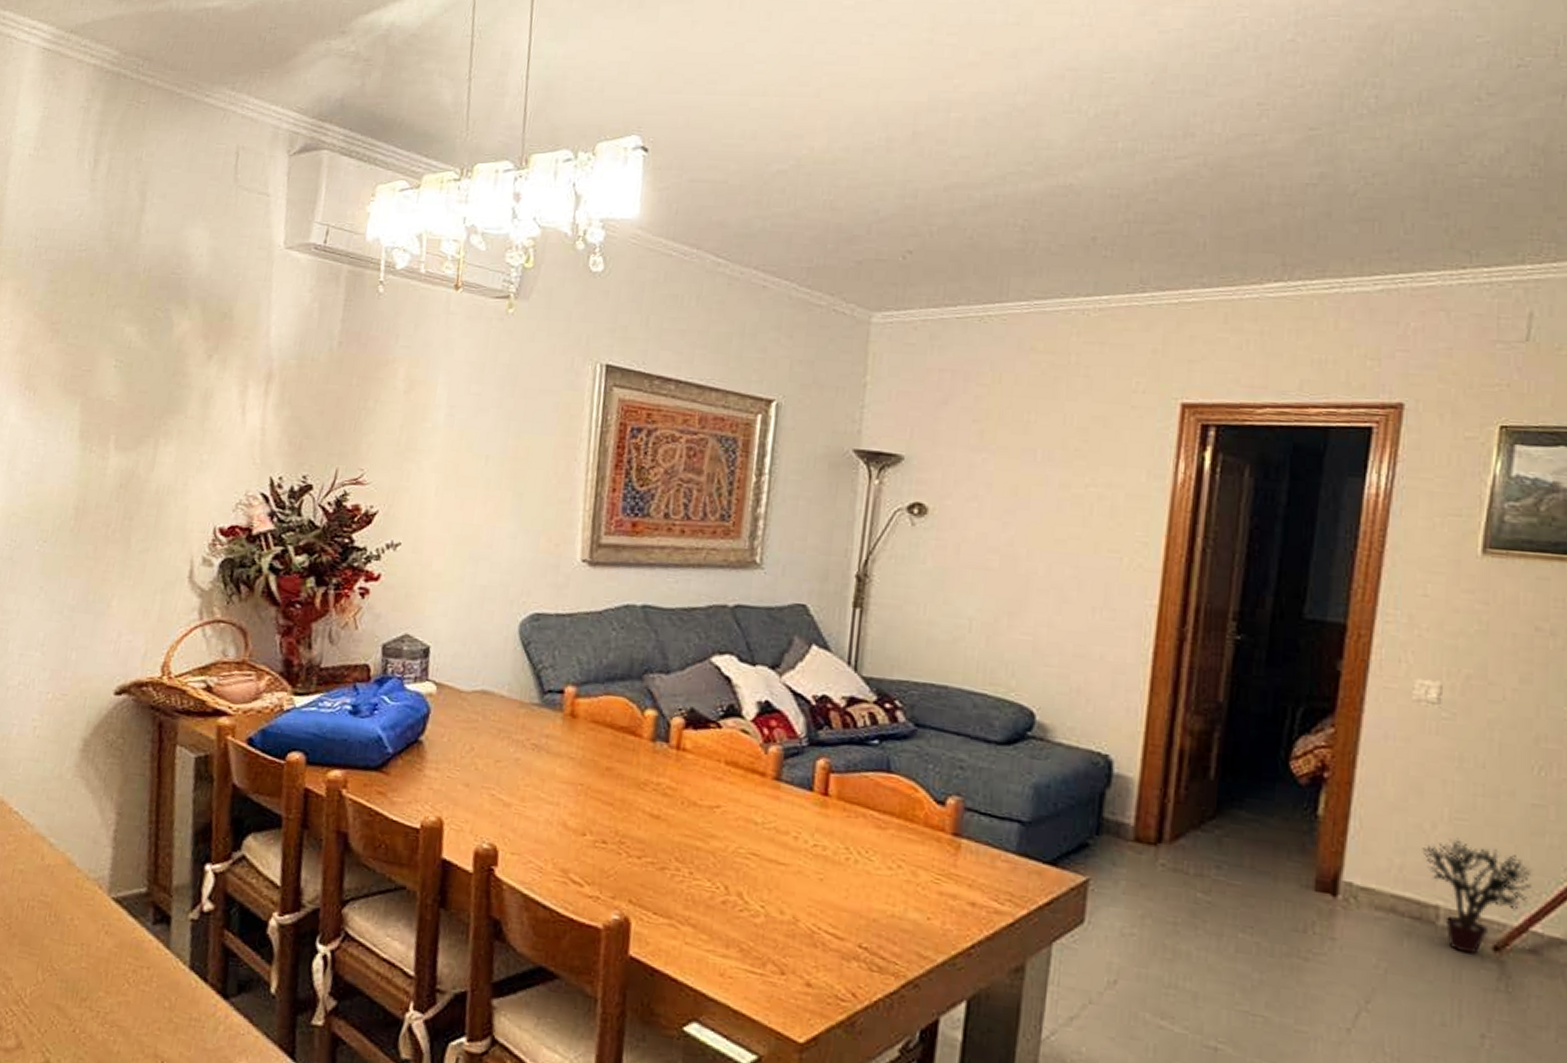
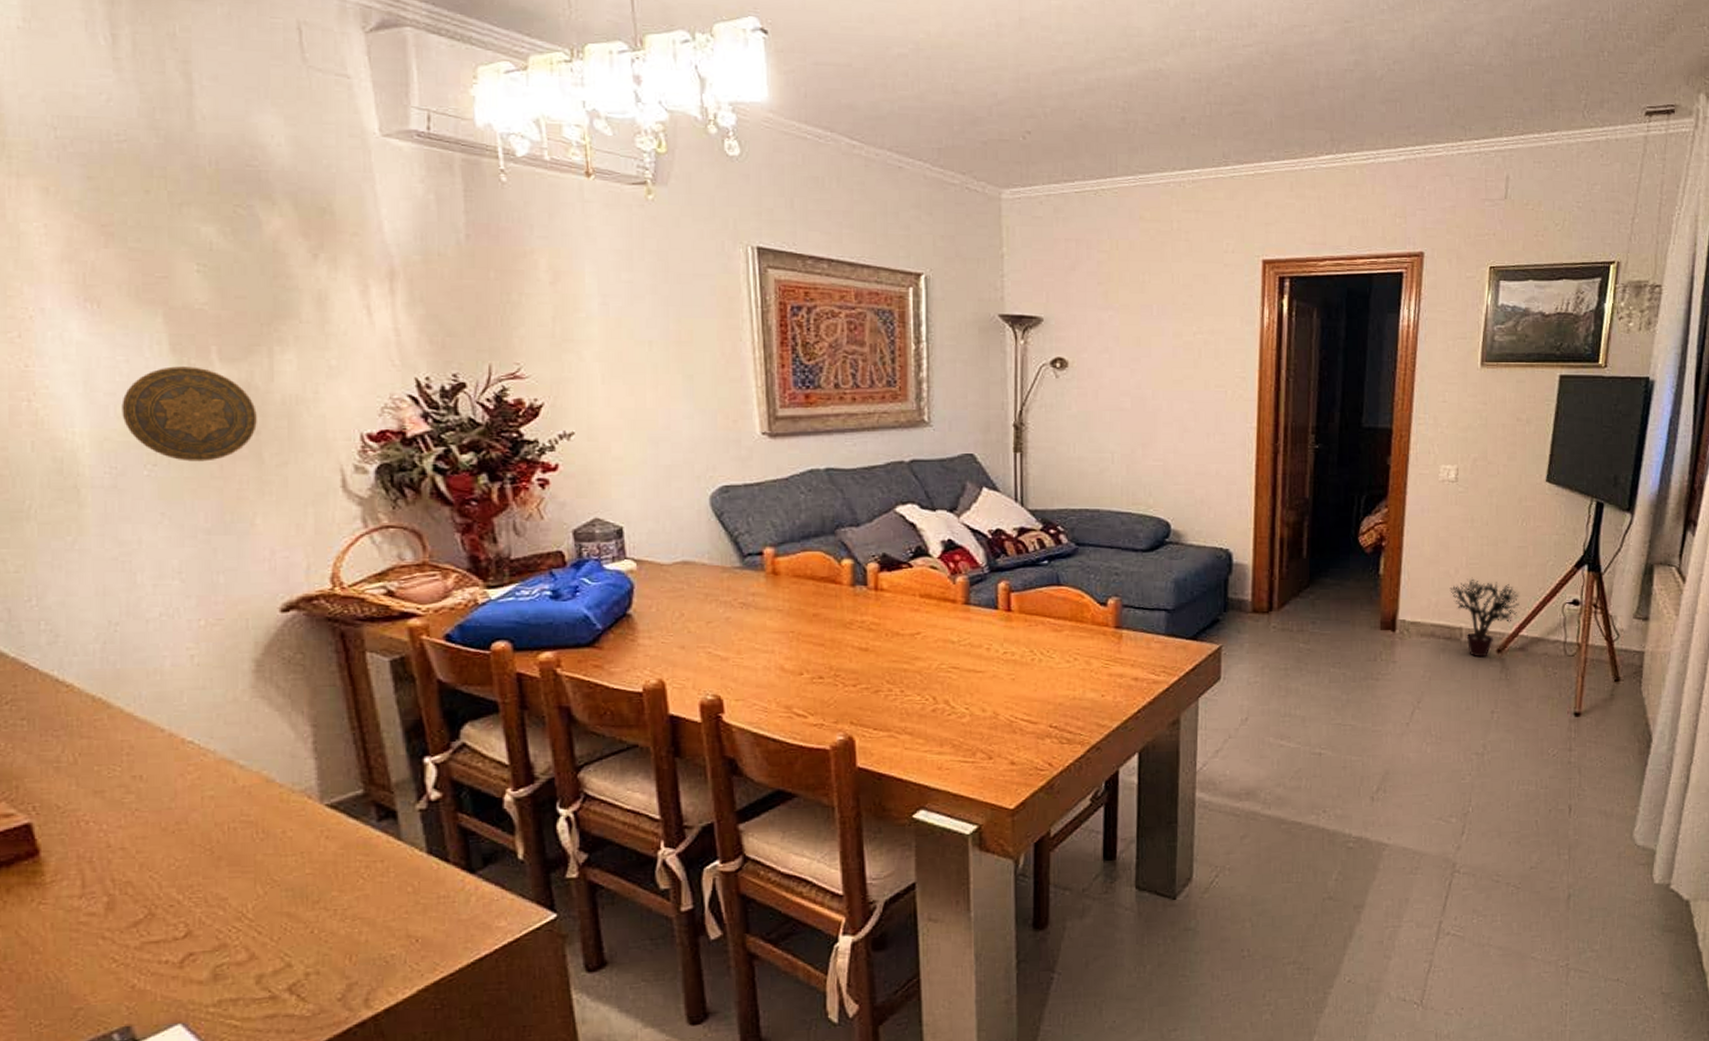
decorative plate: none [30,451,134,542] -> present [122,366,257,462]

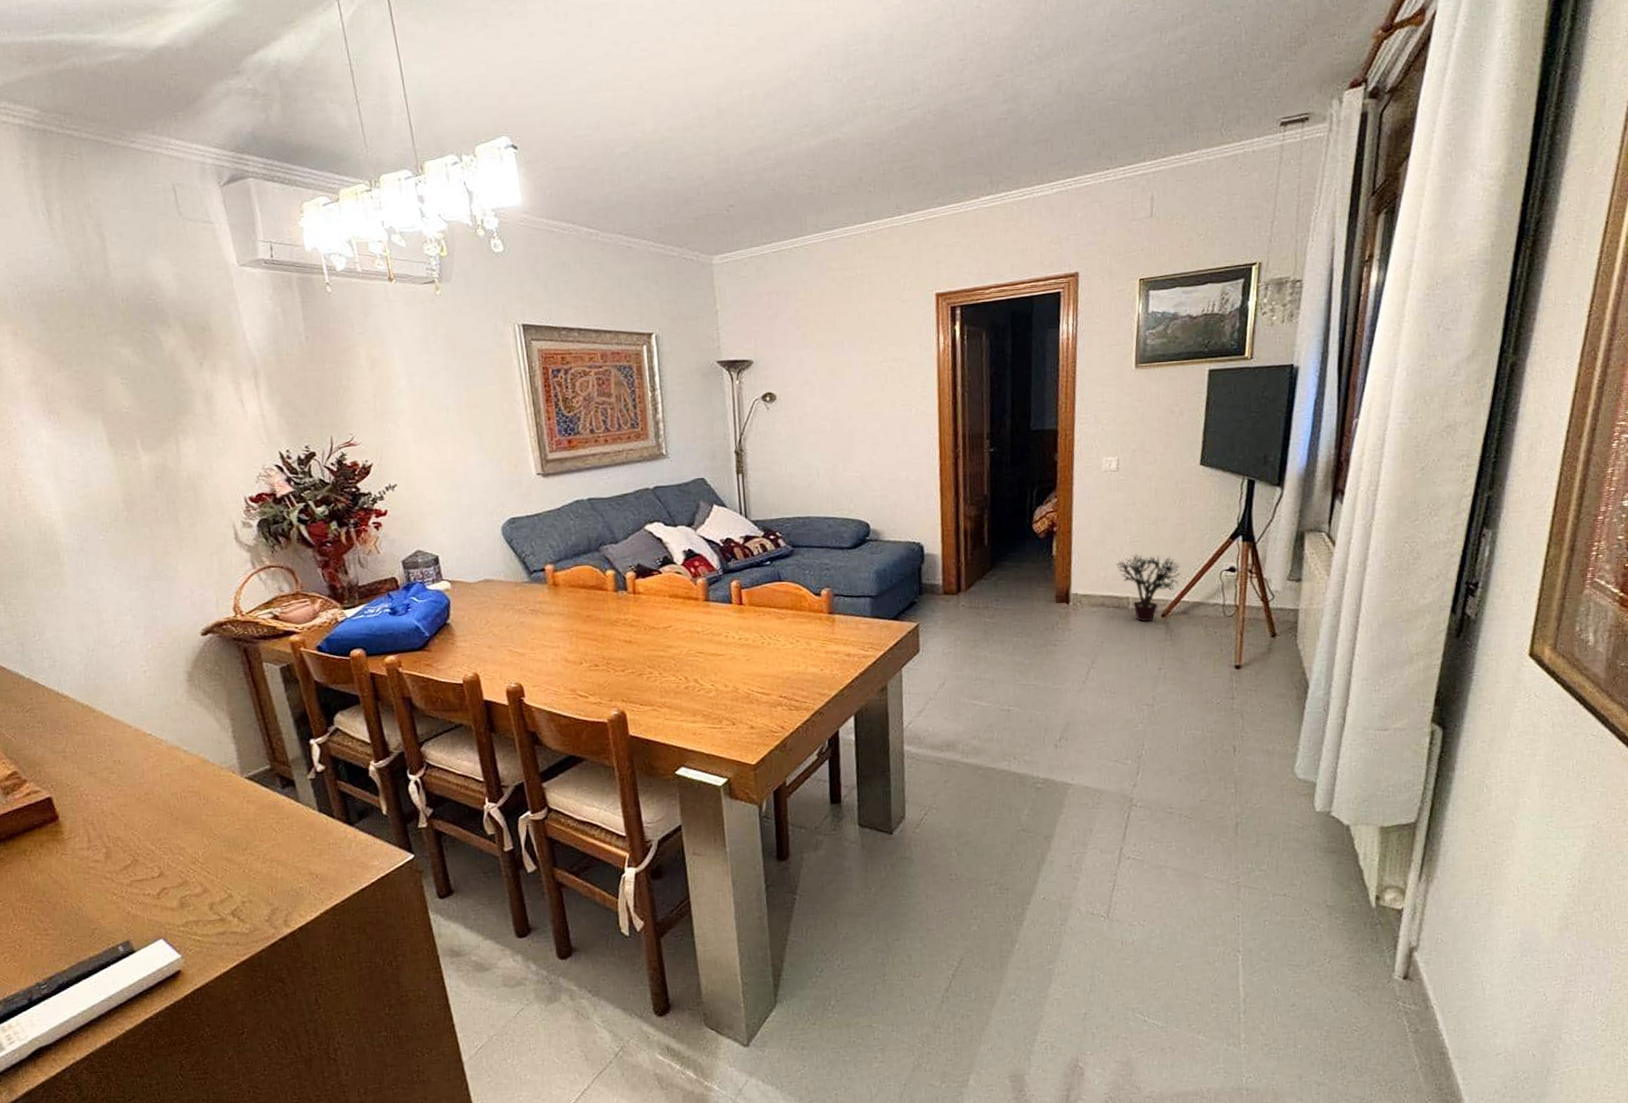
decorative plate: present [122,366,257,462] -> none [80,456,173,527]

